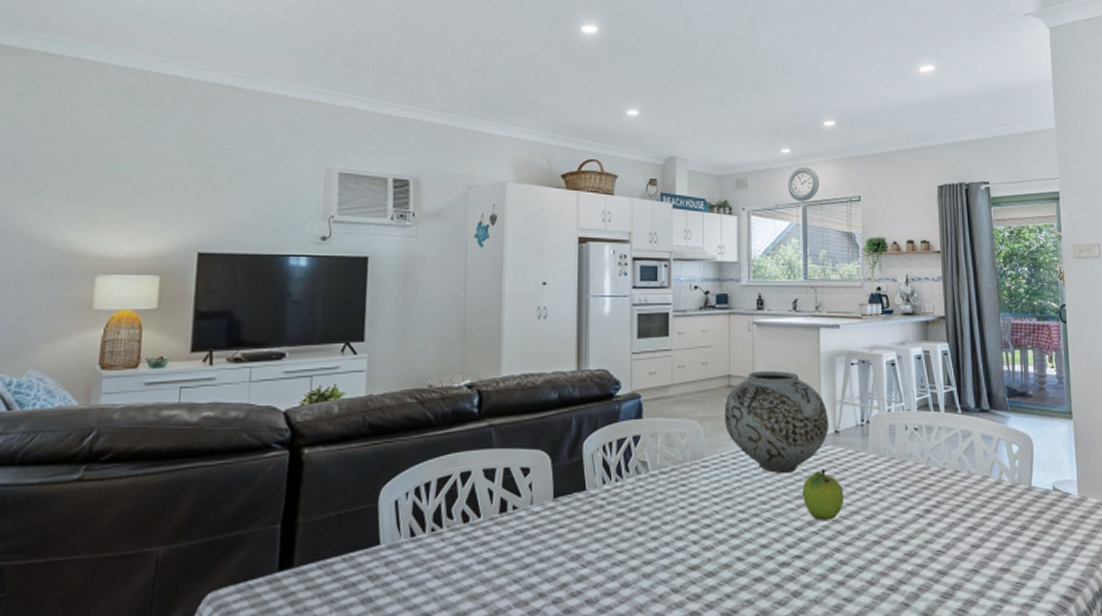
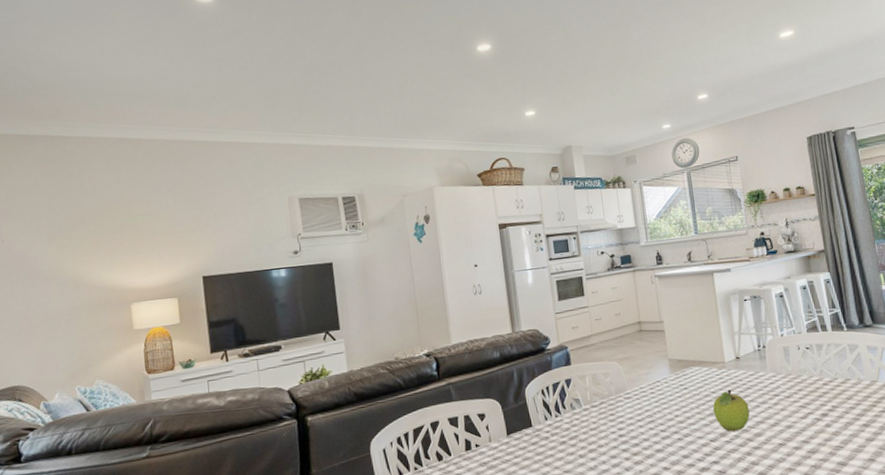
vase: present [724,371,830,473] -> none [638,313,731,397]

